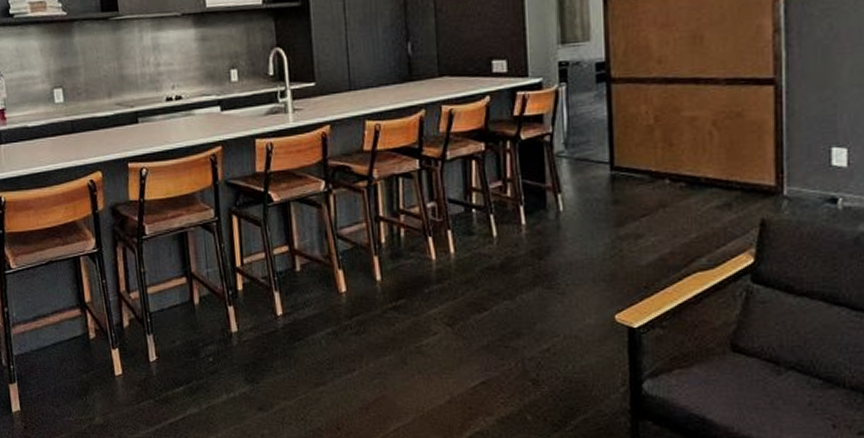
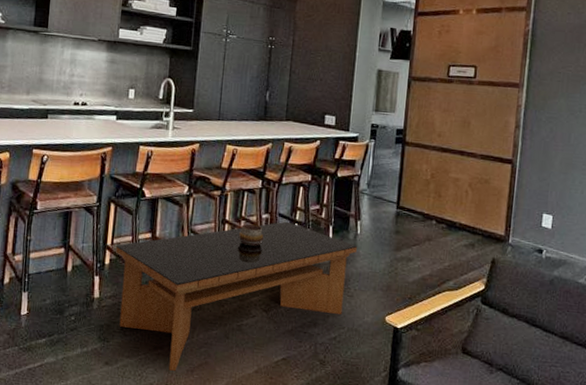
coffee table: none [248,208,562,410] -> present [116,221,357,371]
decorative bowl: none [399,217,433,246] -> present [238,224,264,247]

